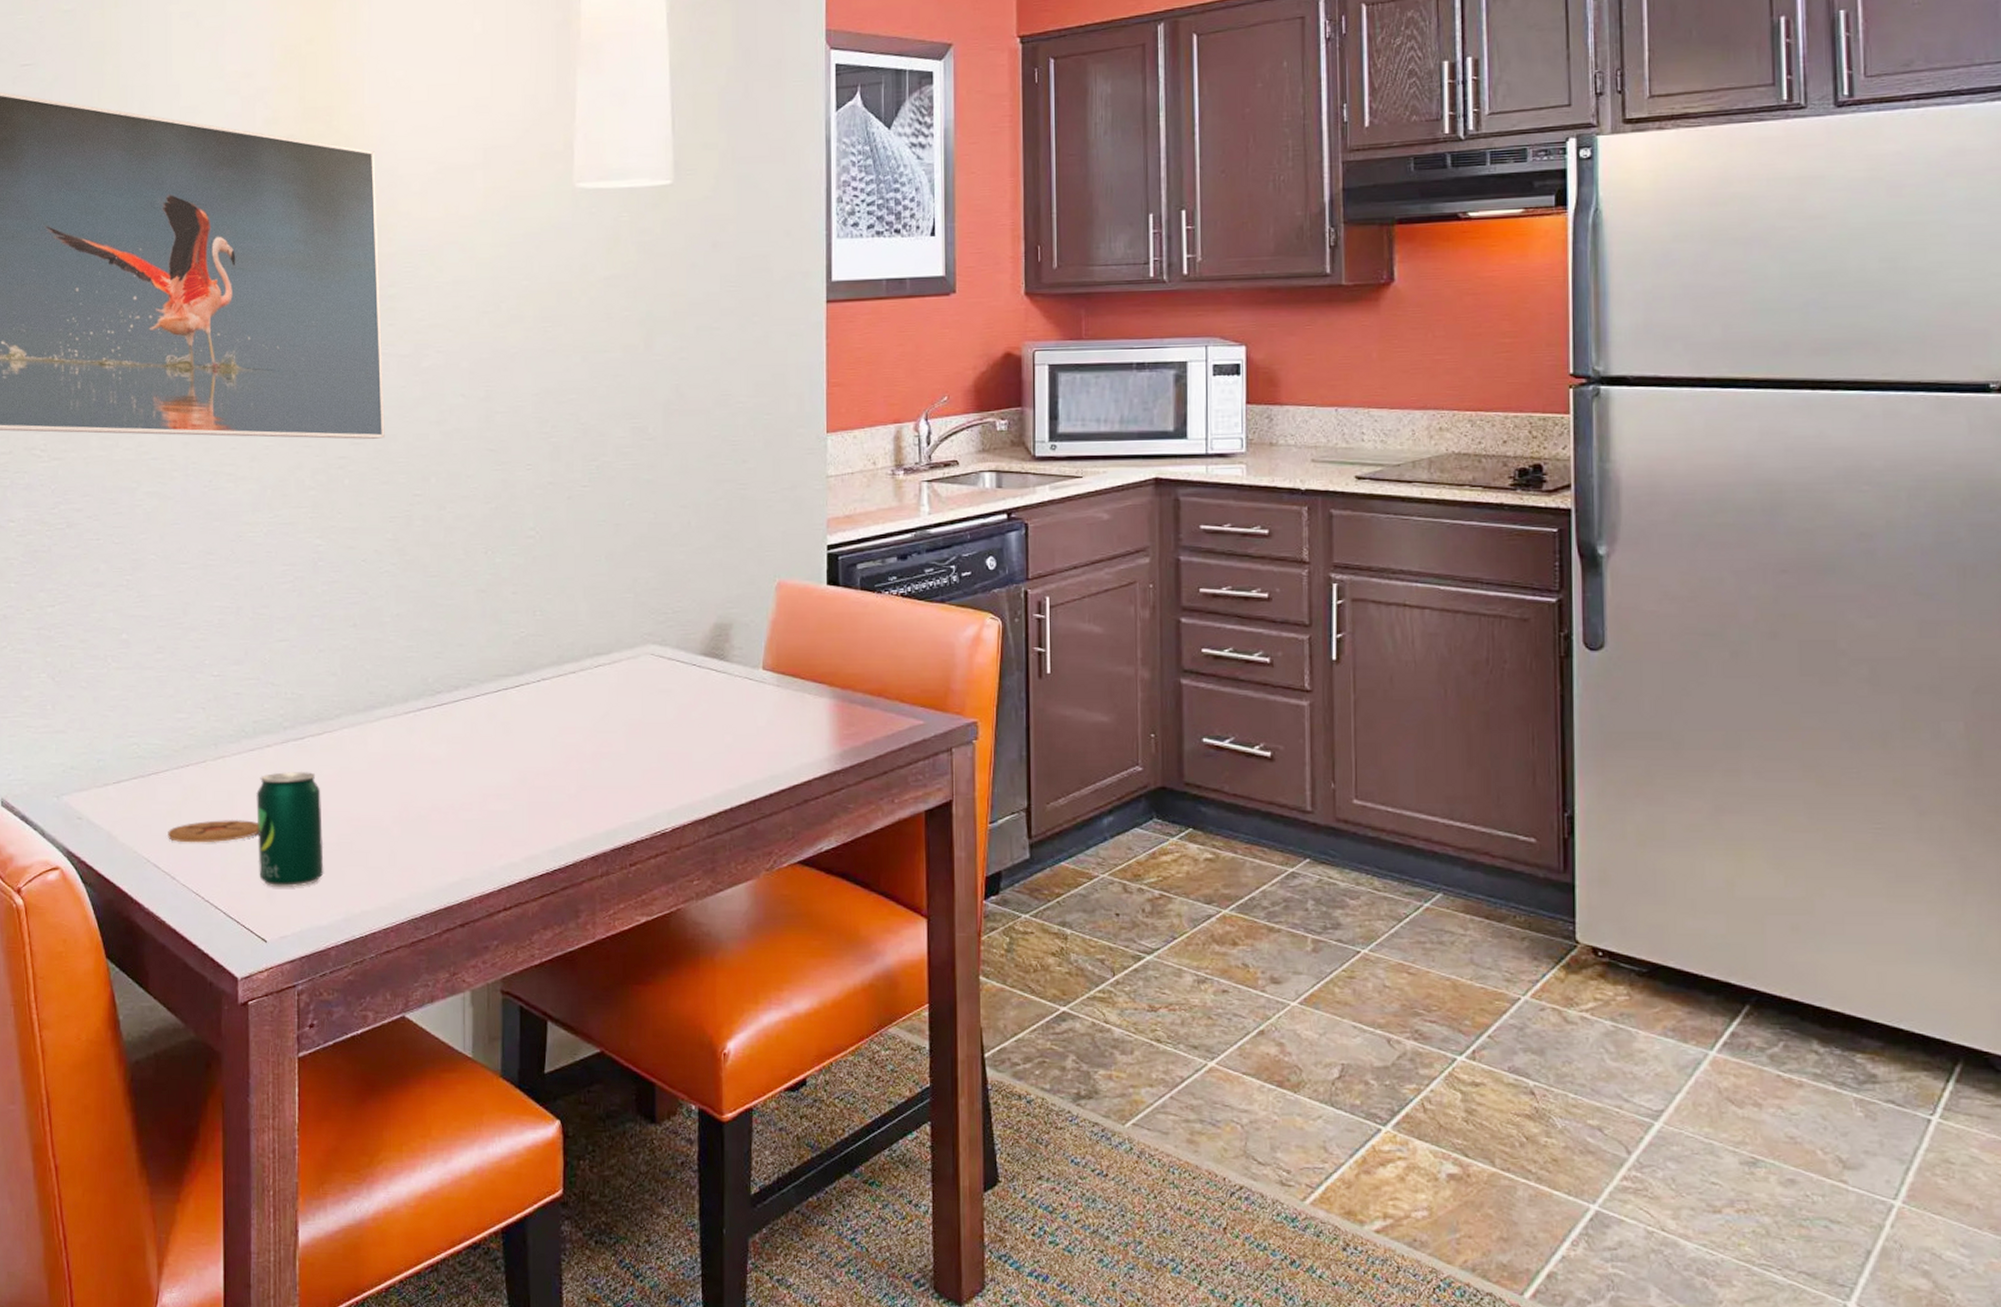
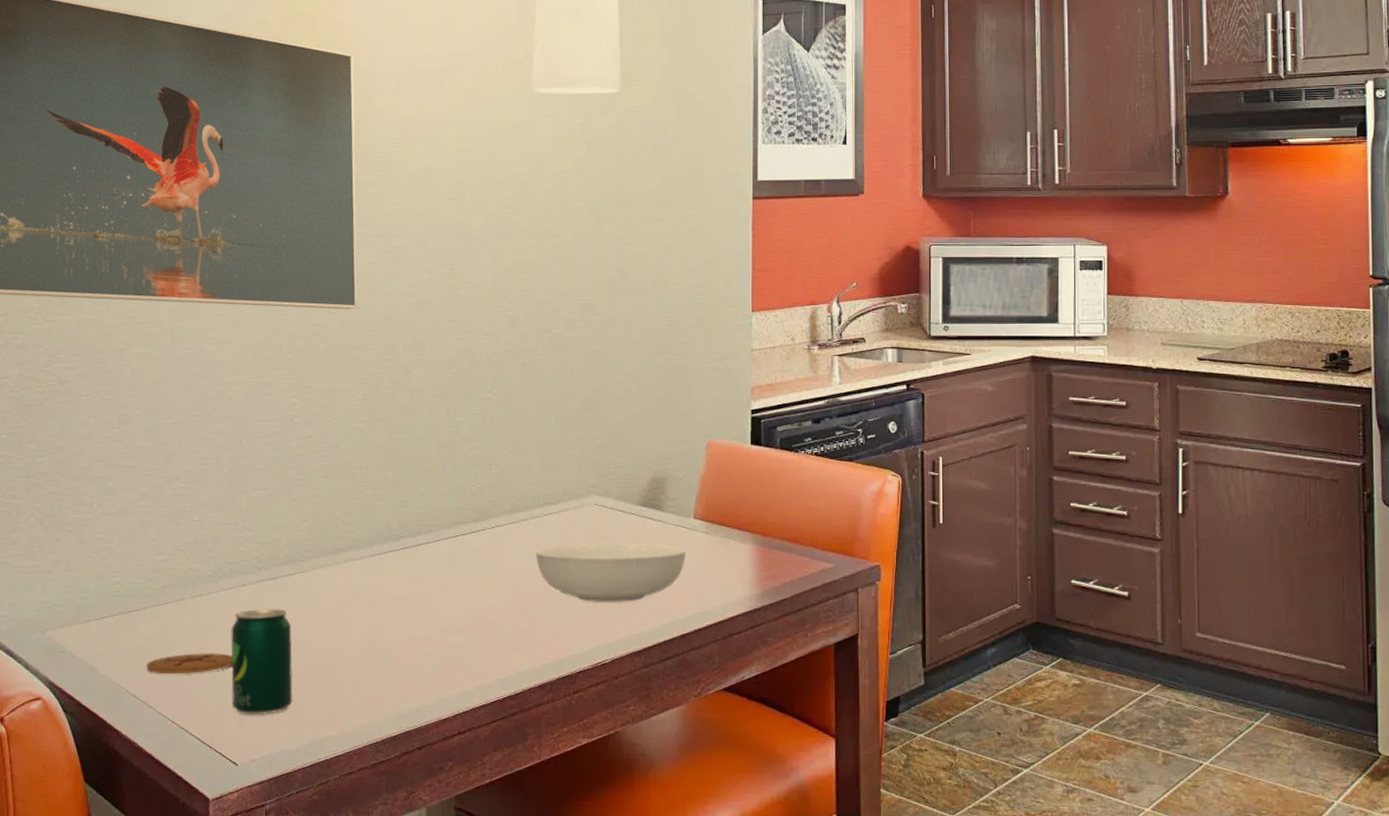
serving bowl: none [586,697,755,764] -> present [536,542,686,602]

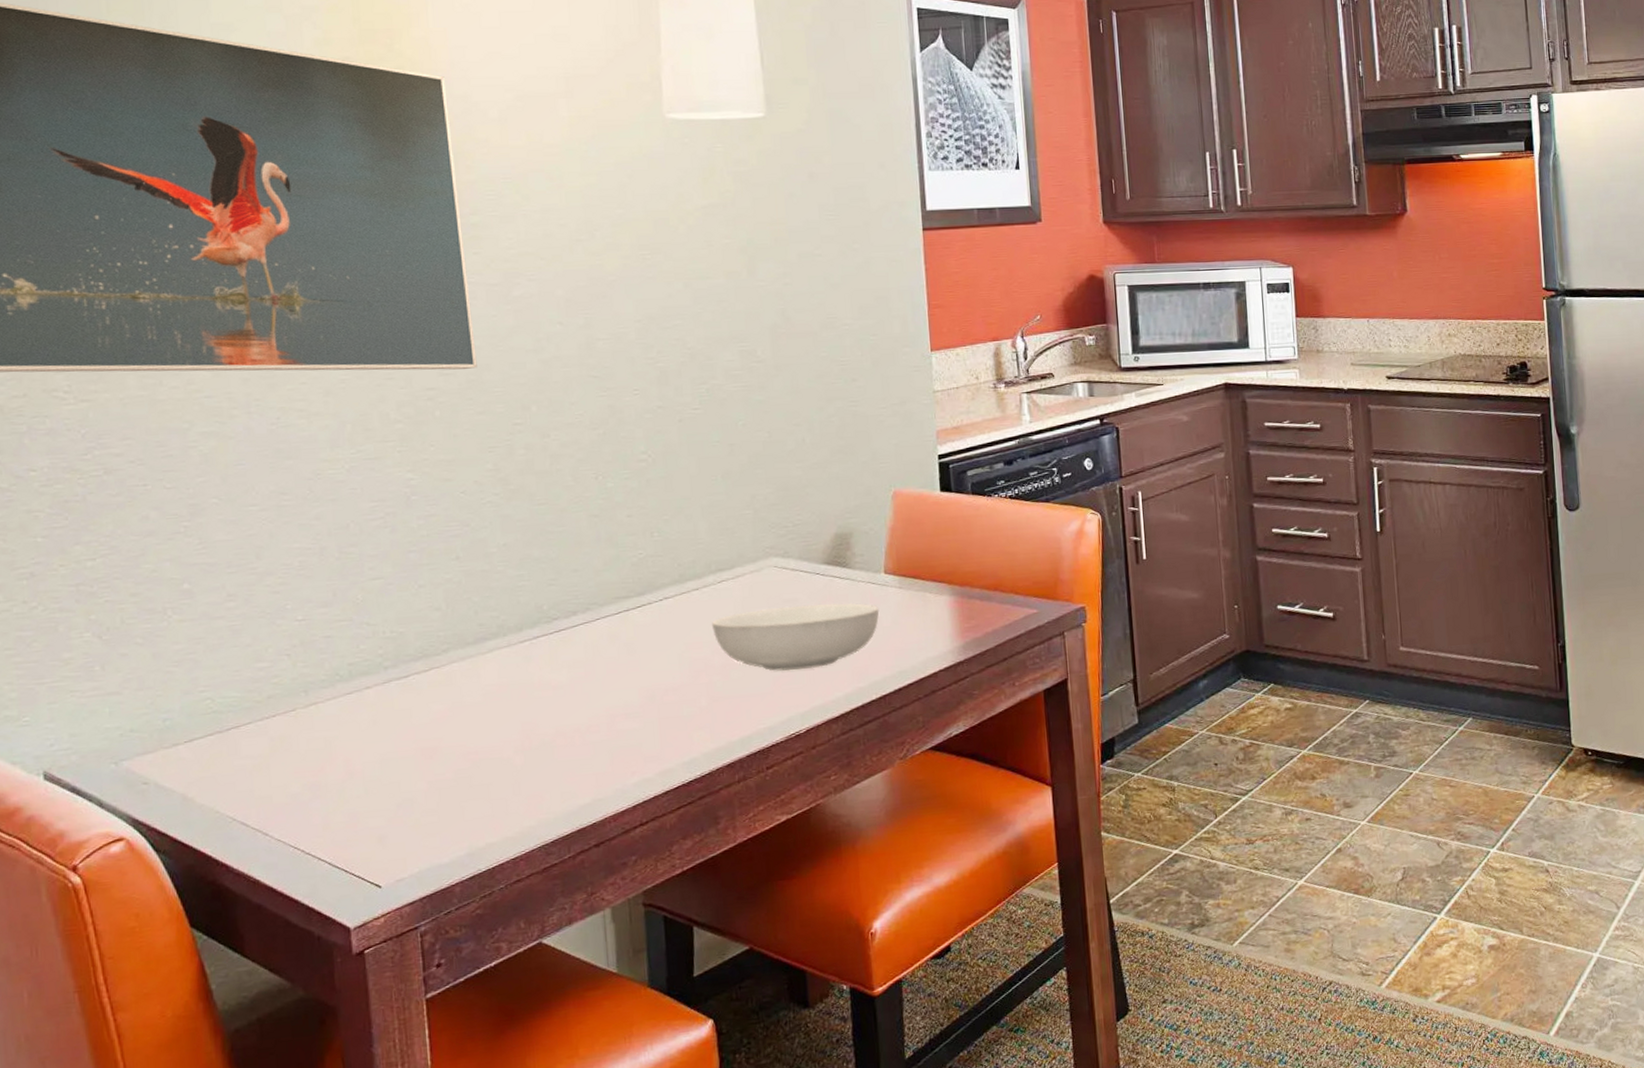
coaster: present [146,652,233,675] -> none [255,765,364,797]
beverage can: present [231,608,293,716] -> none [357,710,441,831]

